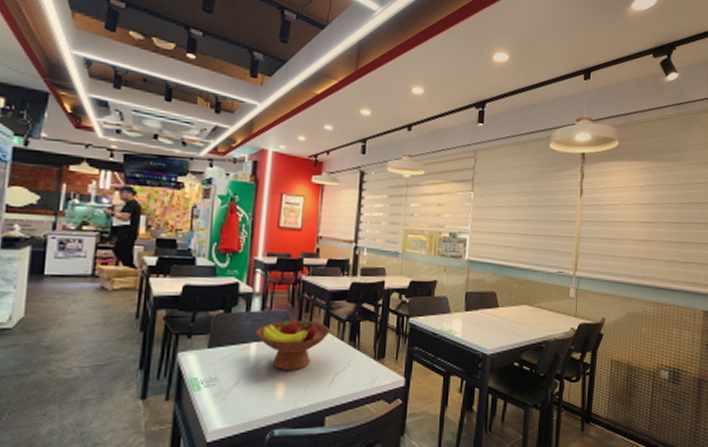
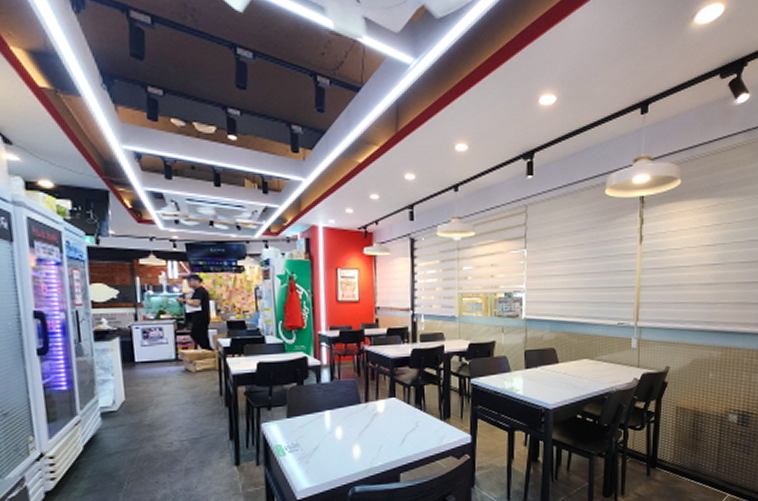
fruit bowl: present [256,319,329,370] -> none [329,387,396,434]

